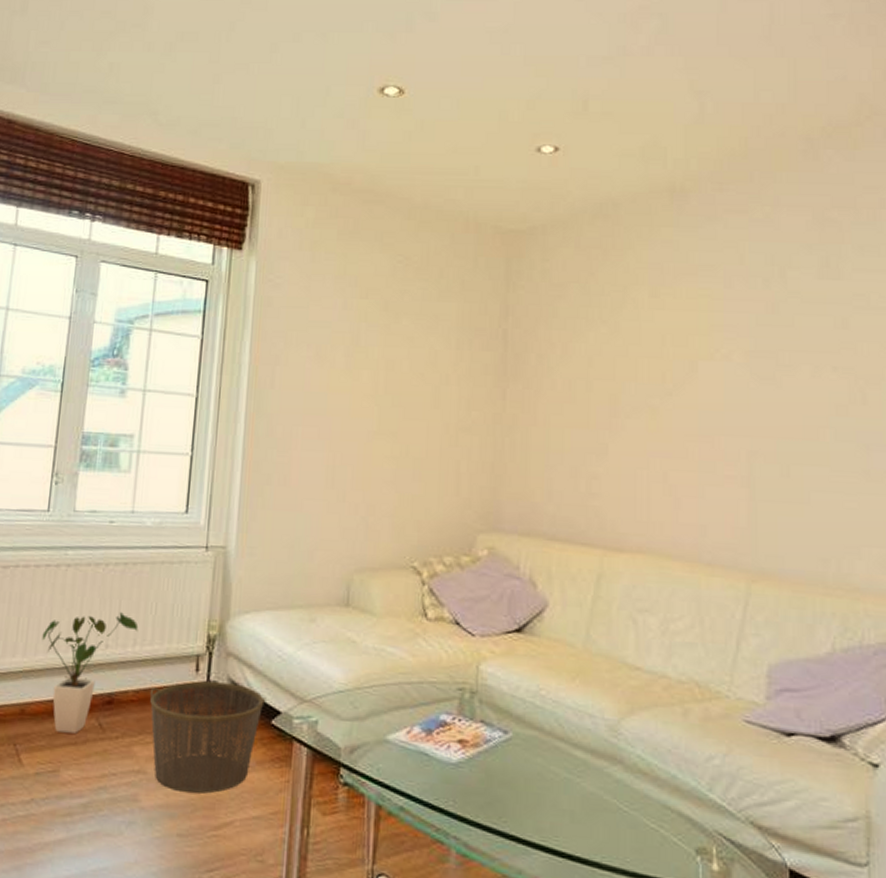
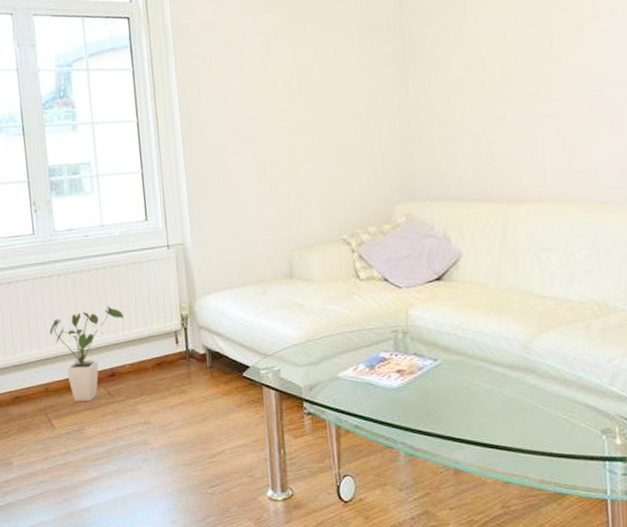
basket: present [149,681,266,794] -> none [142,349,236,433]

